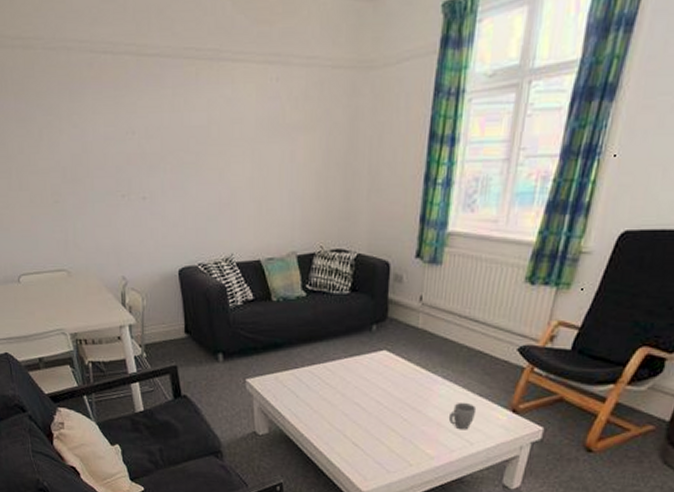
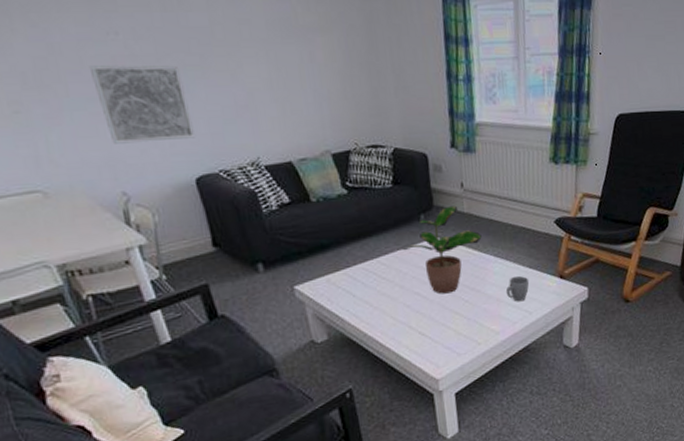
wall art: none [110,162,184,234] -> present [88,65,196,144]
potted plant: none [347,319,433,409] -> present [400,205,482,294]

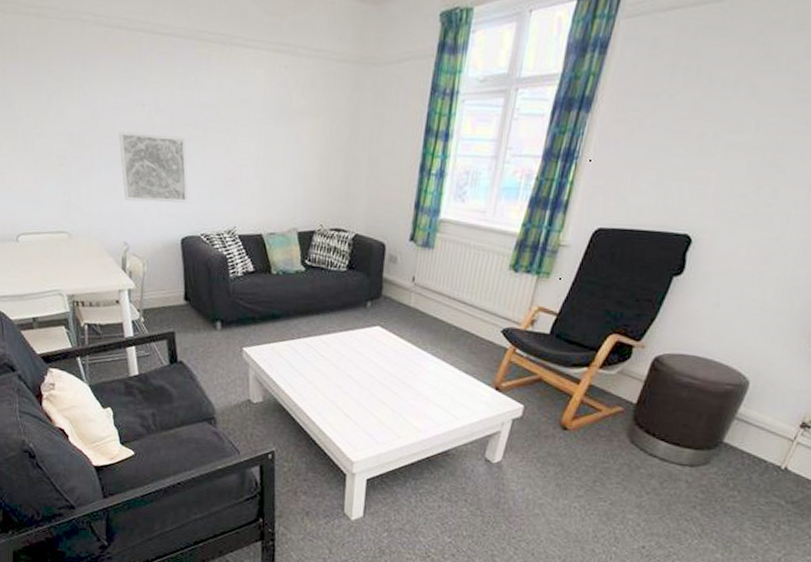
potted plant: present [400,205,482,294] -> none [342,297,423,382]
mug: present [505,275,530,302] -> none [436,378,463,406]

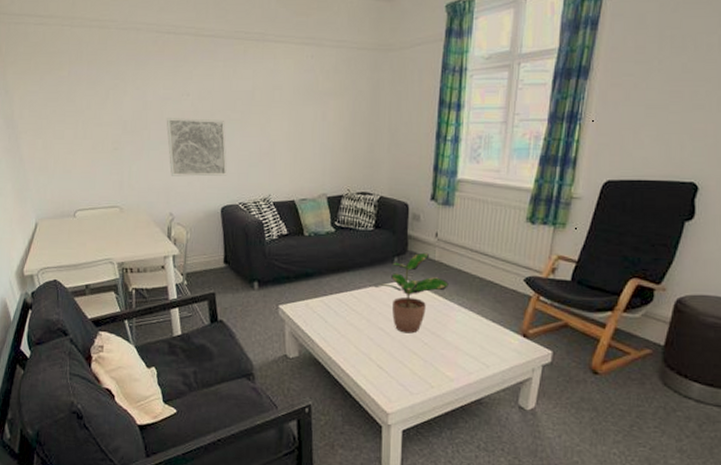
potted plant: none [342,297,423,382] -> present [372,252,449,334]

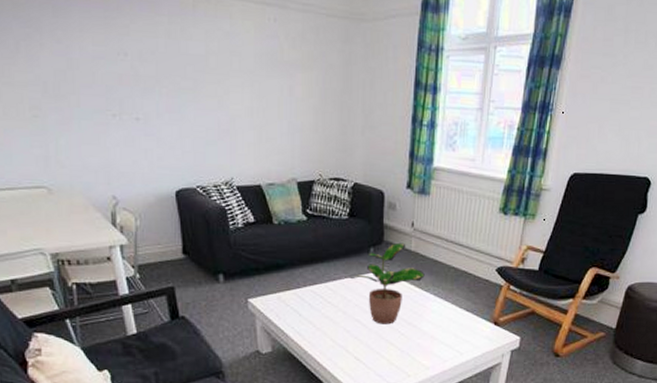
wall art: present [166,118,228,177] -> none [99,81,181,155]

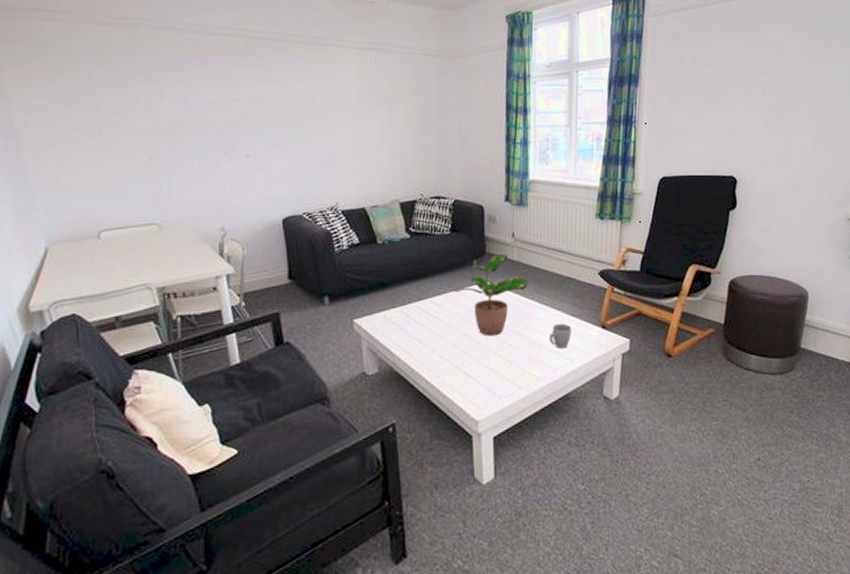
mug: none [440,316,464,342] -> present [548,323,572,349]

